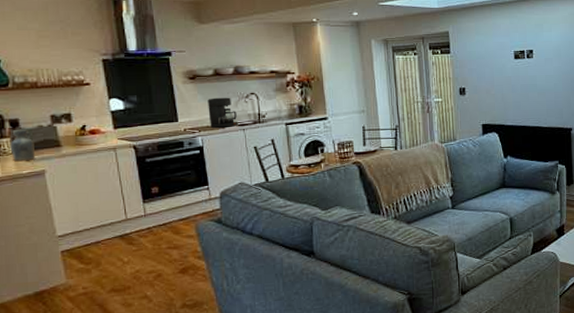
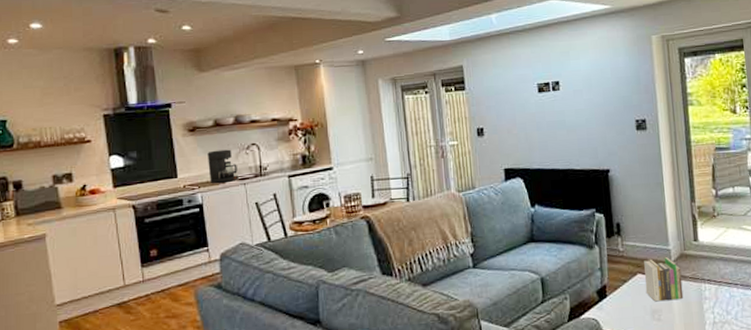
ceramic jug: present [10,129,35,162] -> none [13,190,36,226]

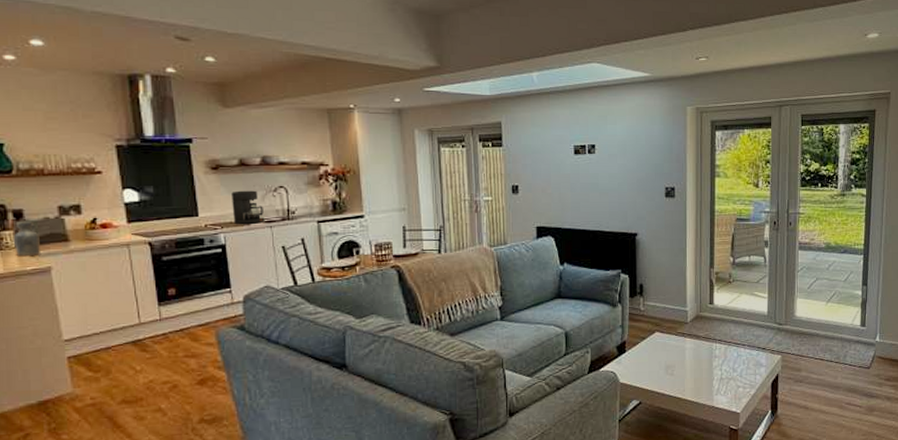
ceramic jug: none [13,190,36,226] -> present [13,220,40,257]
books: present [644,257,684,302] -> none [661,318,696,358]

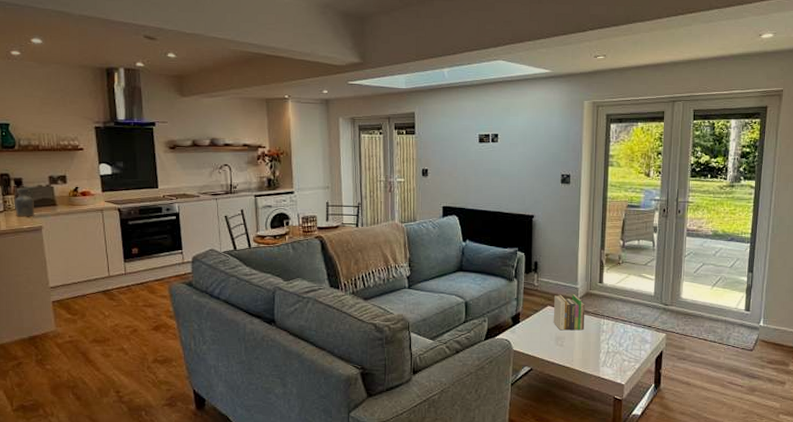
coffee maker: present [231,190,265,224] -> none [185,167,212,196]
books: none [661,318,696,358] -> present [553,294,585,331]

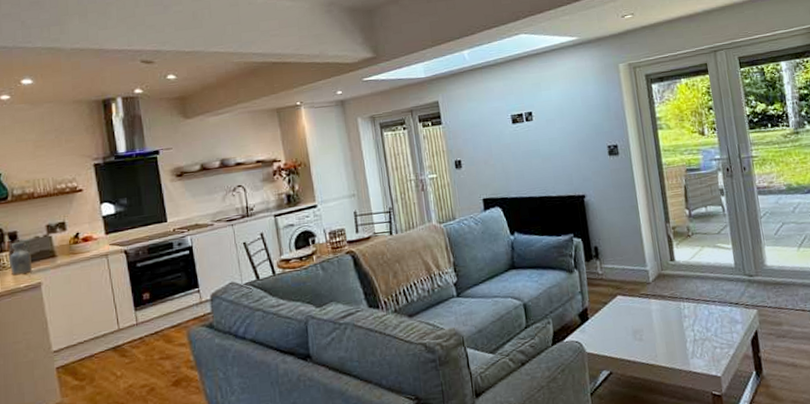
books: present [553,294,585,331] -> none [623,278,664,323]

